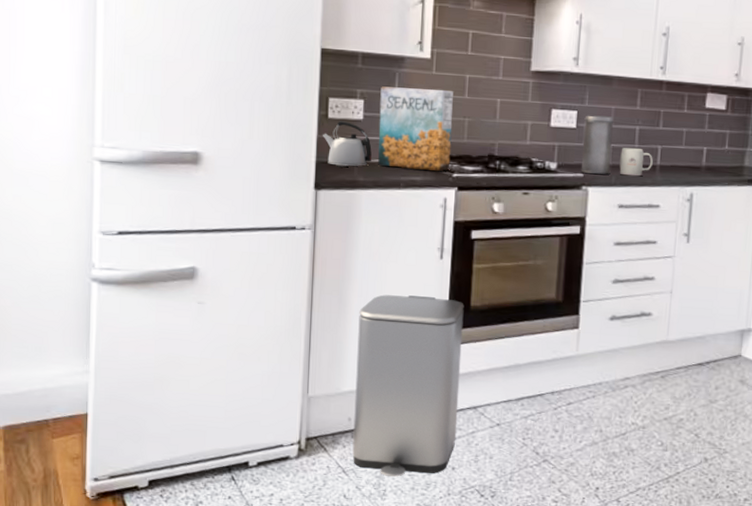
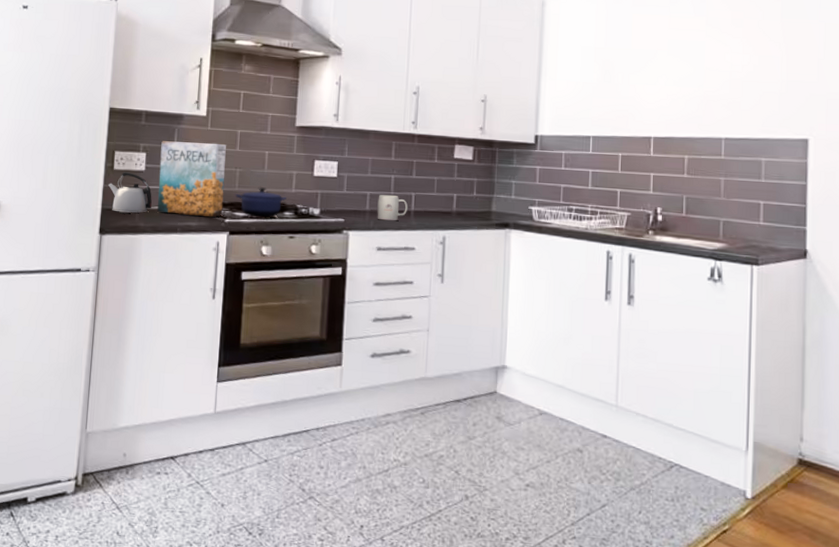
pedal bin: present [352,294,464,477] -> none [126,333,235,514]
cooking pot: none [464,138,521,173] -> present [236,187,287,218]
canister: present [580,115,614,175] -> none [341,165,371,220]

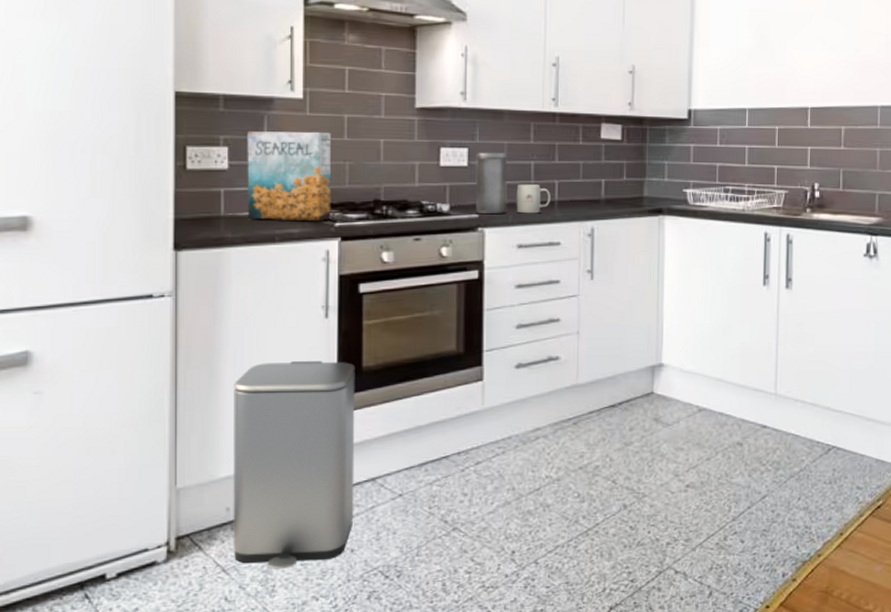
kettle: present [107,172,152,214] -> none [180,171,240,224]
pedal bin: none [126,333,235,514] -> present [233,361,355,569]
cooking pot: present [236,187,287,218] -> none [346,182,409,219]
canister: none [341,165,371,220] -> present [475,152,507,215]

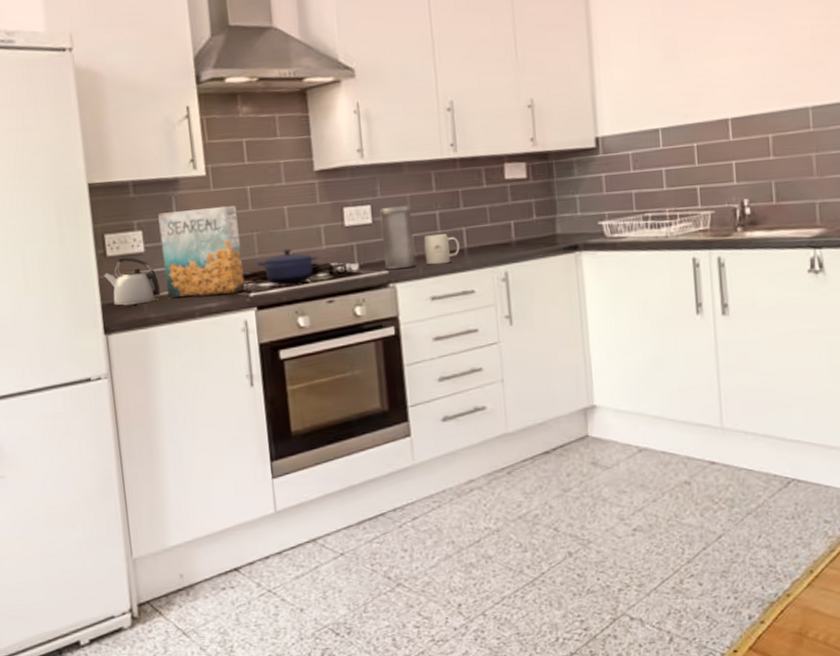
kettle: none [180,171,240,224] -> present [103,256,160,307]
pedal bin: present [233,361,355,569] -> none [173,428,300,631]
cooking pot: none [346,182,409,219] -> present [257,249,318,286]

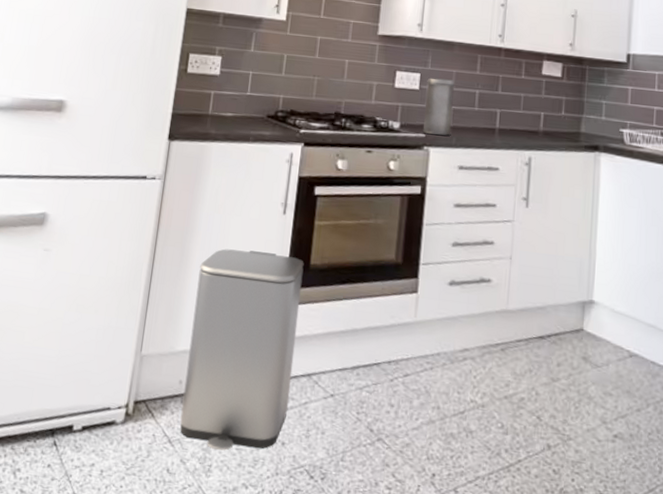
kettle: present [103,256,160,307] -> none [180,75,225,120]
cereal box: present [158,206,246,299] -> none [230,44,305,128]
pedal bin: none [173,428,300,631] -> present [180,248,304,451]
cooking pot: present [257,249,318,286] -> none [312,97,366,130]
mug: present [423,234,460,265] -> none [459,110,492,139]

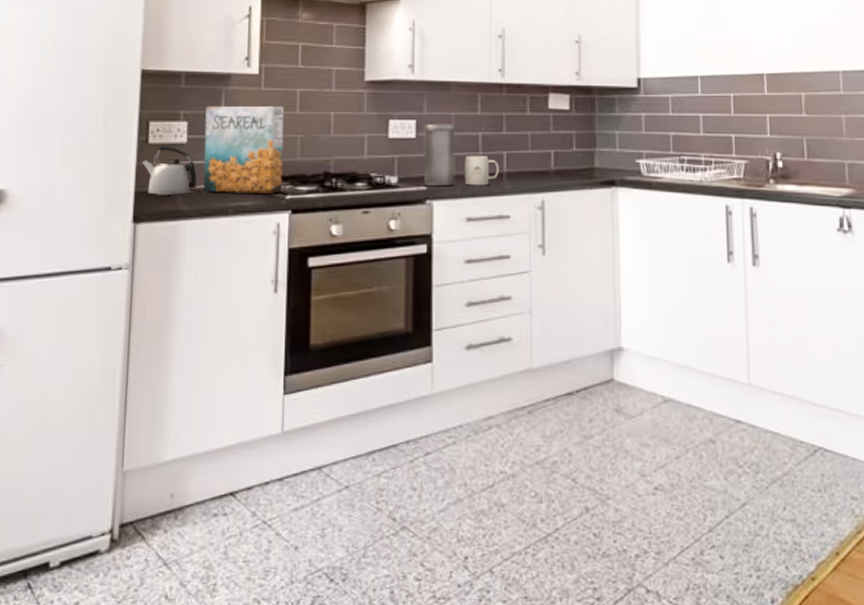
kettle: none [180,75,225,120] -> present [141,146,197,197]
pedal bin: present [180,248,304,451] -> none [175,338,303,565]
cereal box: none [230,44,305,128] -> present [203,106,284,195]
mug: none [459,110,492,139] -> present [464,156,499,186]

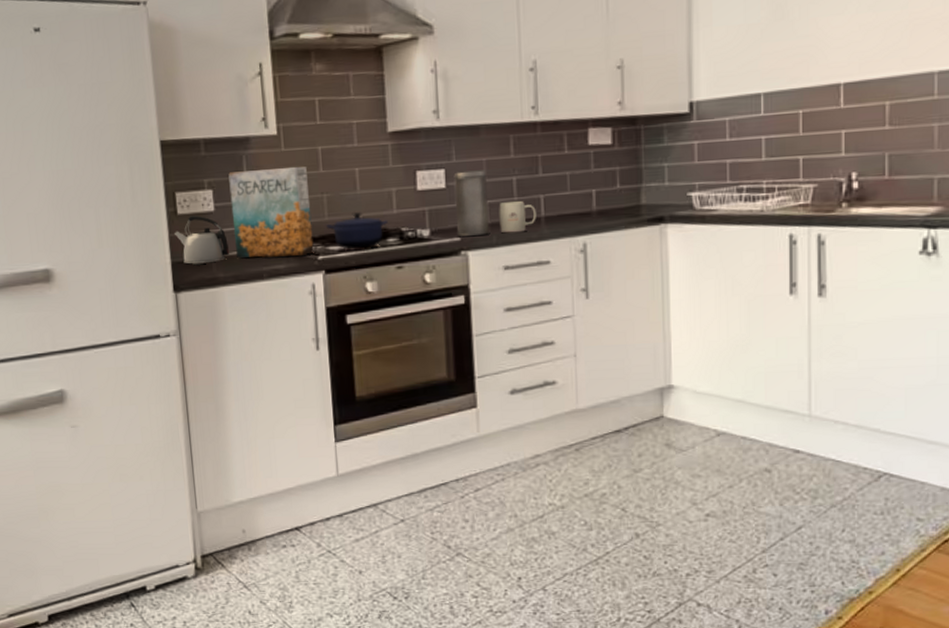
cooking pot: none [297,155,358,191] -> present [326,212,388,250]

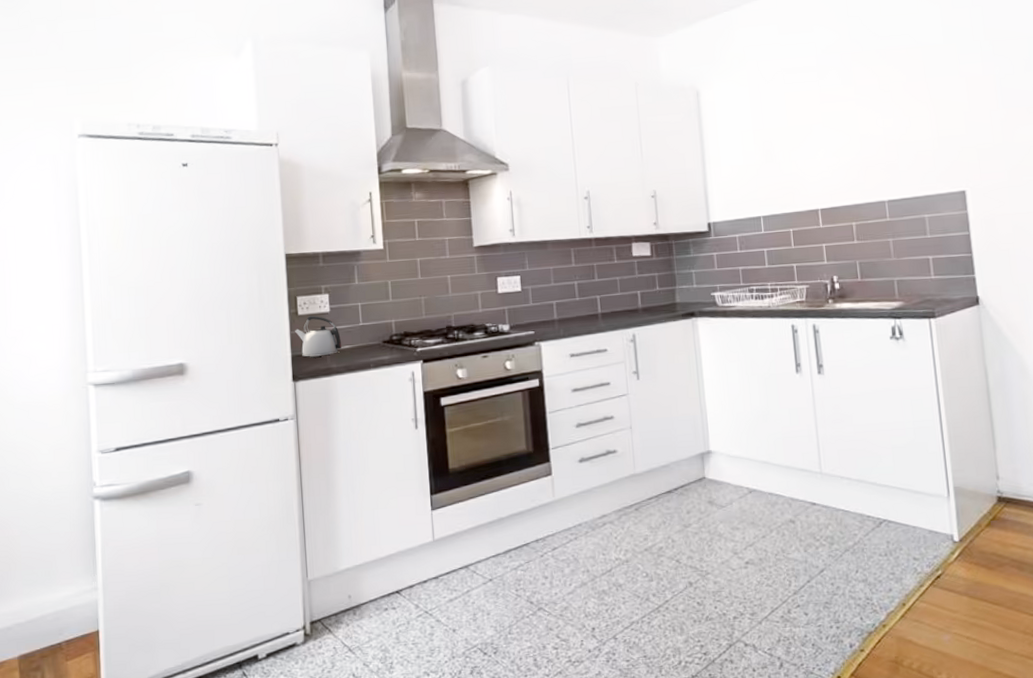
cereal box: present [228,167,314,259] -> none [342,274,414,352]
cooking pot: present [326,212,388,250] -> none [424,311,475,342]
canister: present [453,170,490,237] -> none [527,276,558,331]
mug: present [499,201,536,233] -> none [564,301,595,327]

